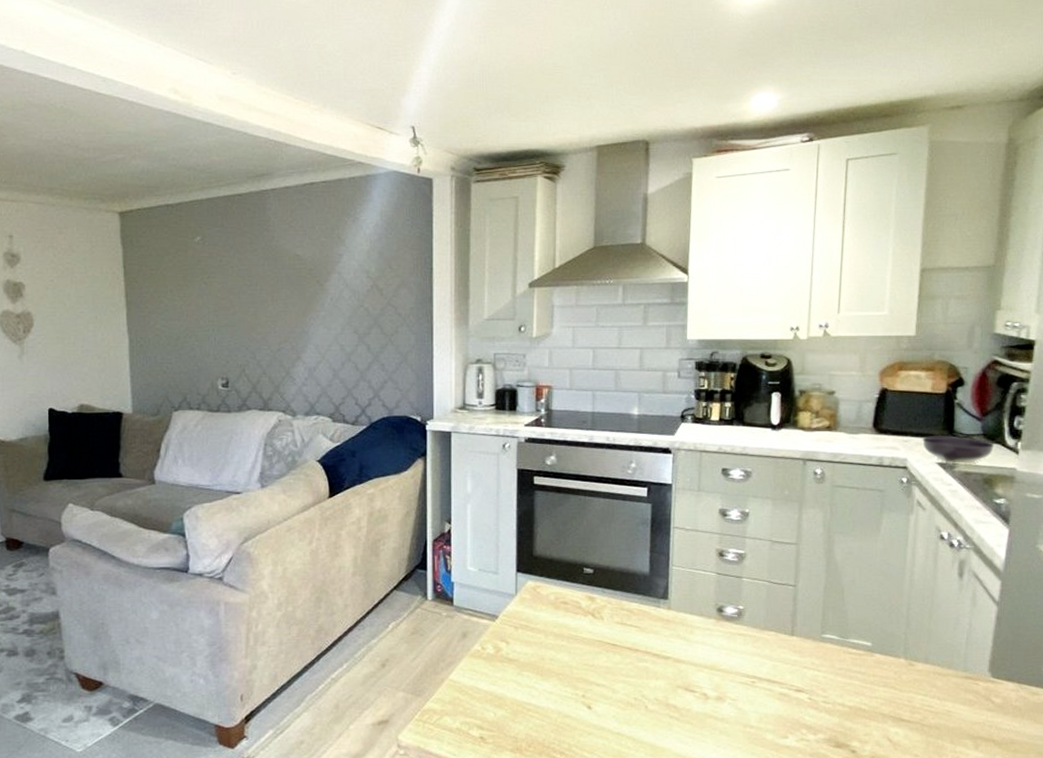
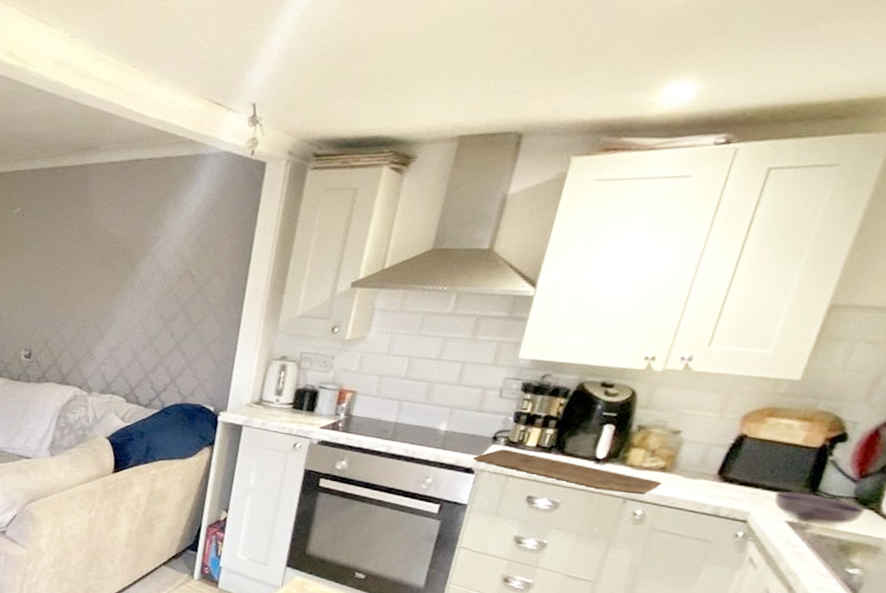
cutting board: none [668,426,831,454] -> present [473,449,662,494]

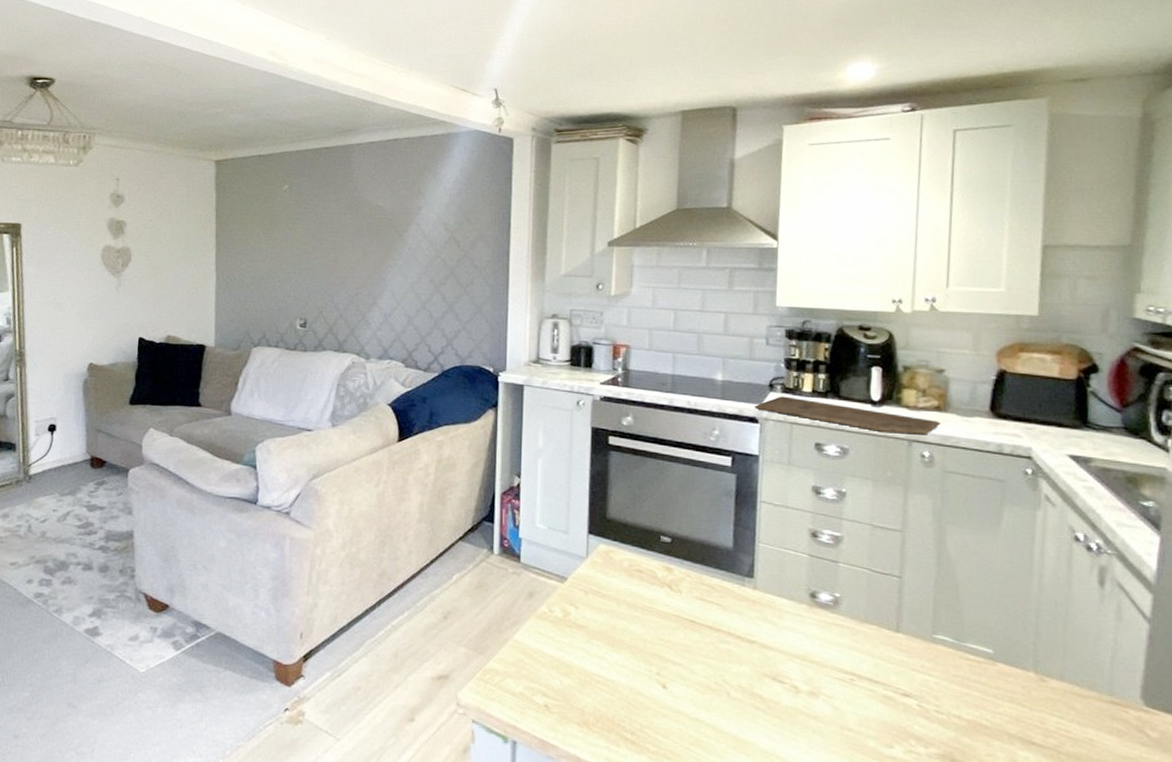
bowl: present [773,491,866,528] -> none [1049,425,1139,460]

